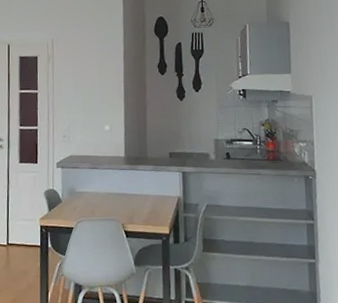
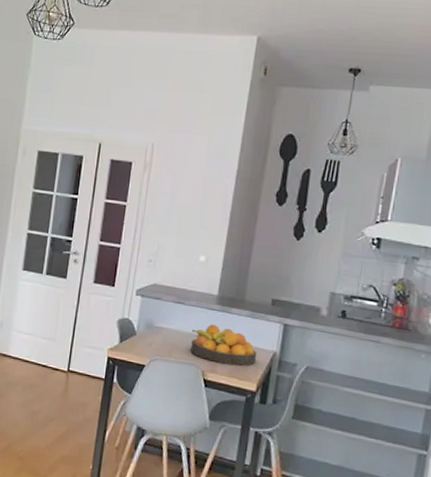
fruit bowl: none [108,182,165,215] -> present [190,324,257,366]

